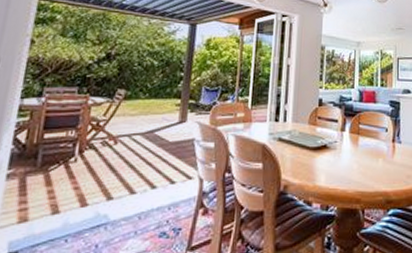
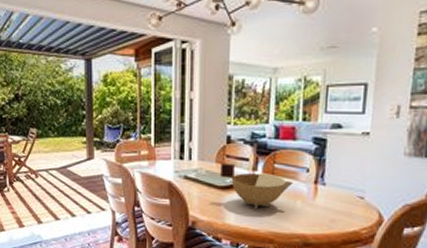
bowl: none [313,124,376,168] -> present [221,163,294,209]

